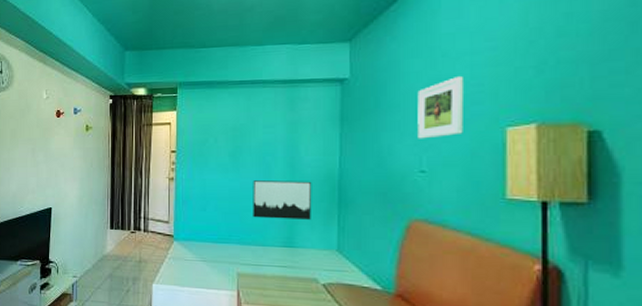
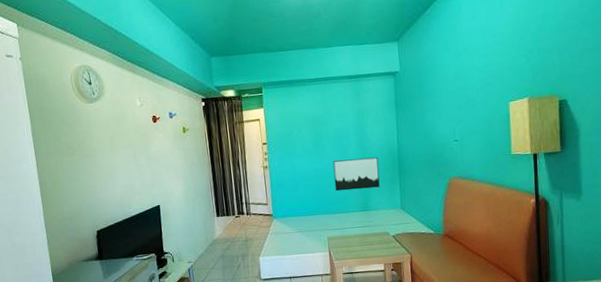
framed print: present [417,77,463,139] -> none [449,65,482,116]

